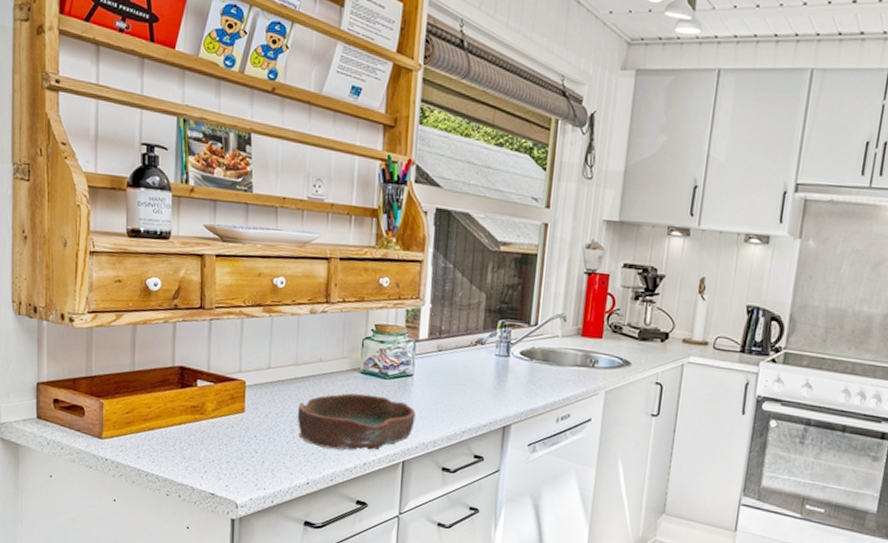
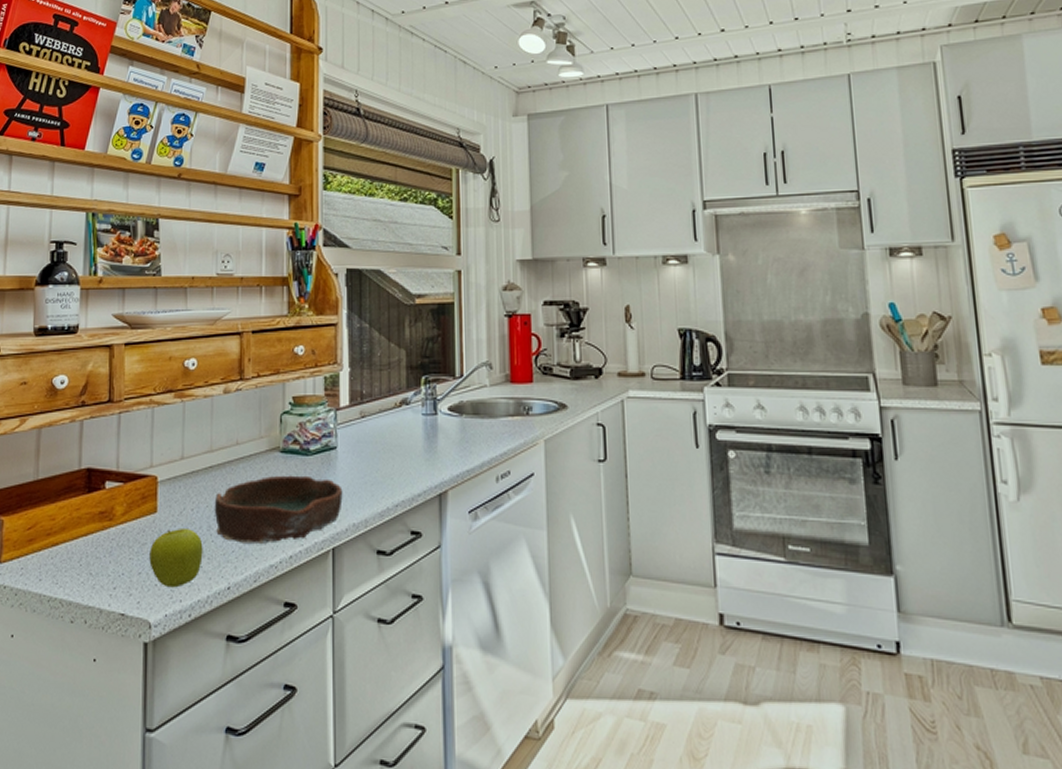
fruit: none [237,428,286,478] -> present [149,529,203,588]

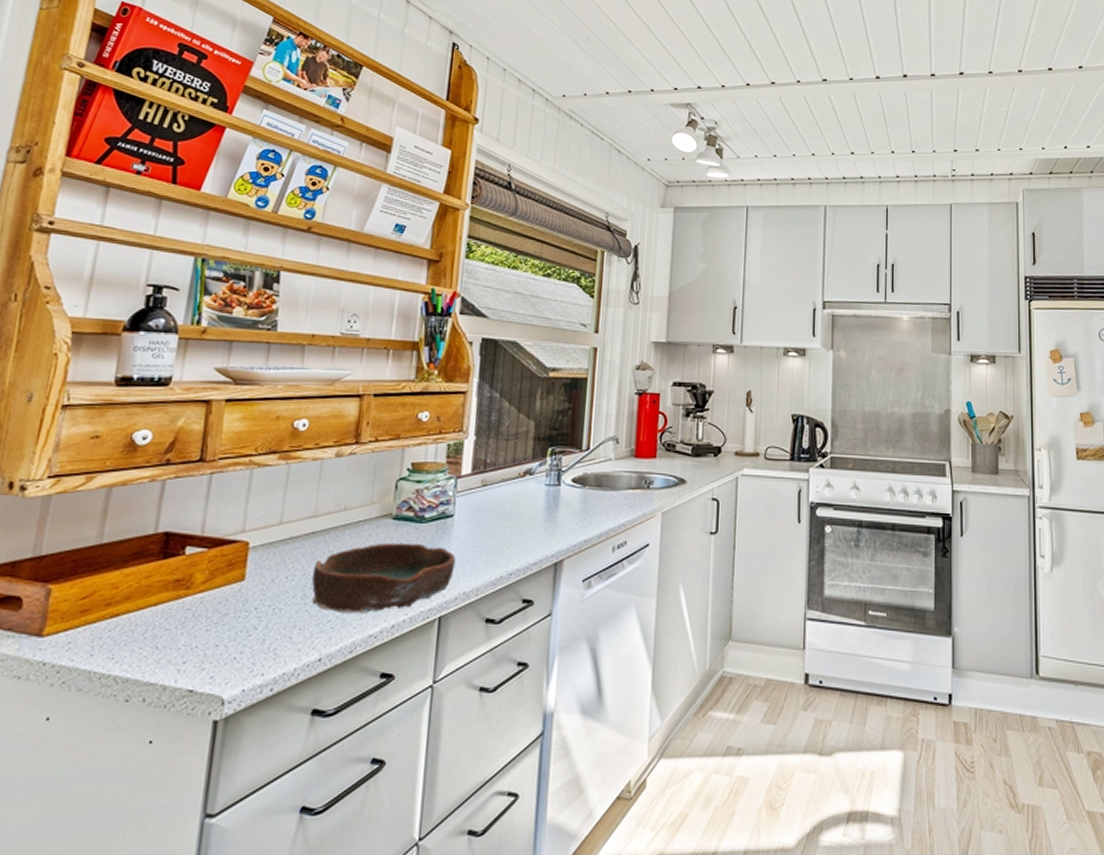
fruit: present [149,529,203,588] -> none [229,598,295,661]

